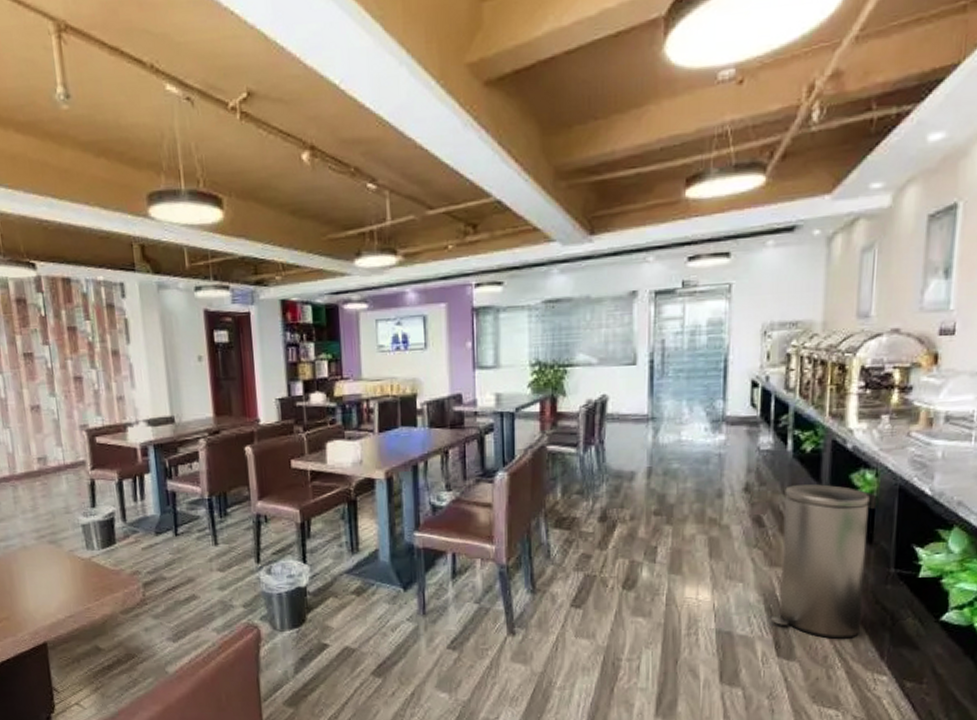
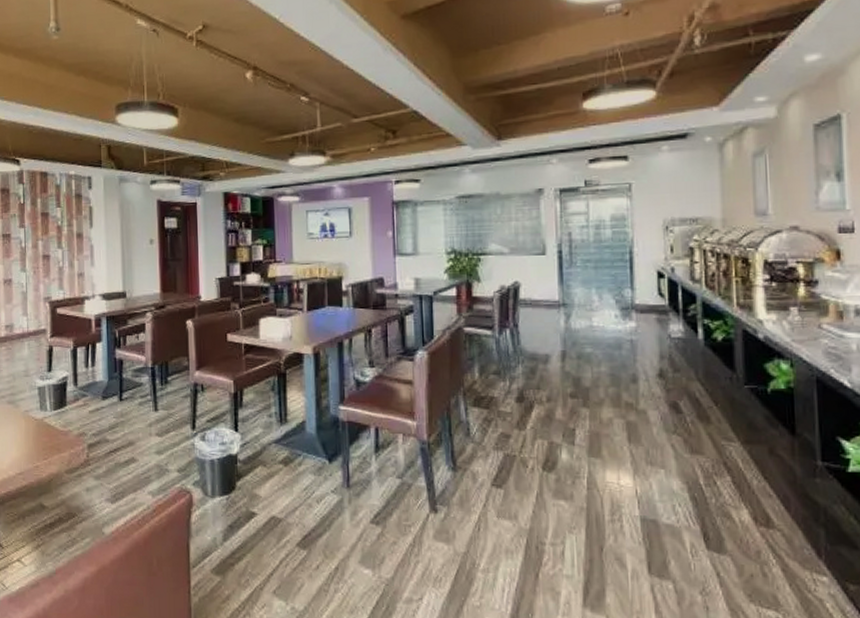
pedal bin: present [770,484,876,640] -> none [696,373,794,535]

